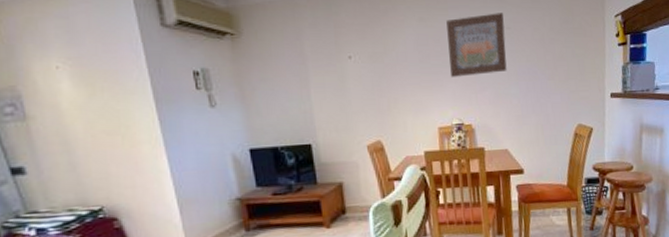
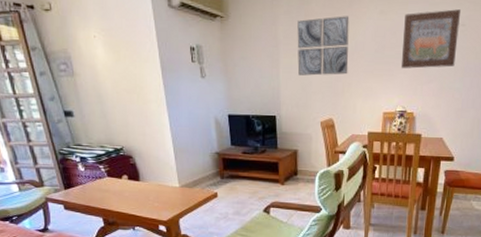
wall art: none [326,25,392,94] -> present [297,16,350,76]

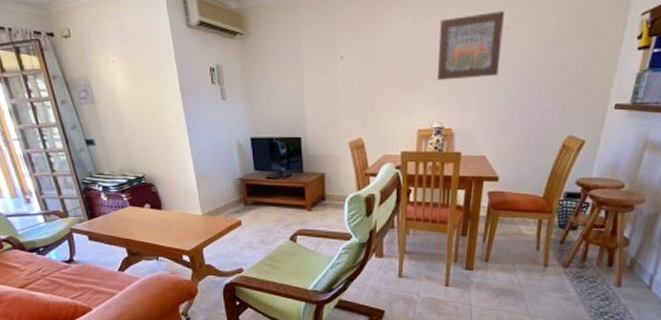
wall art: present [297,16,350,76] -> none [322,26,379,93]

